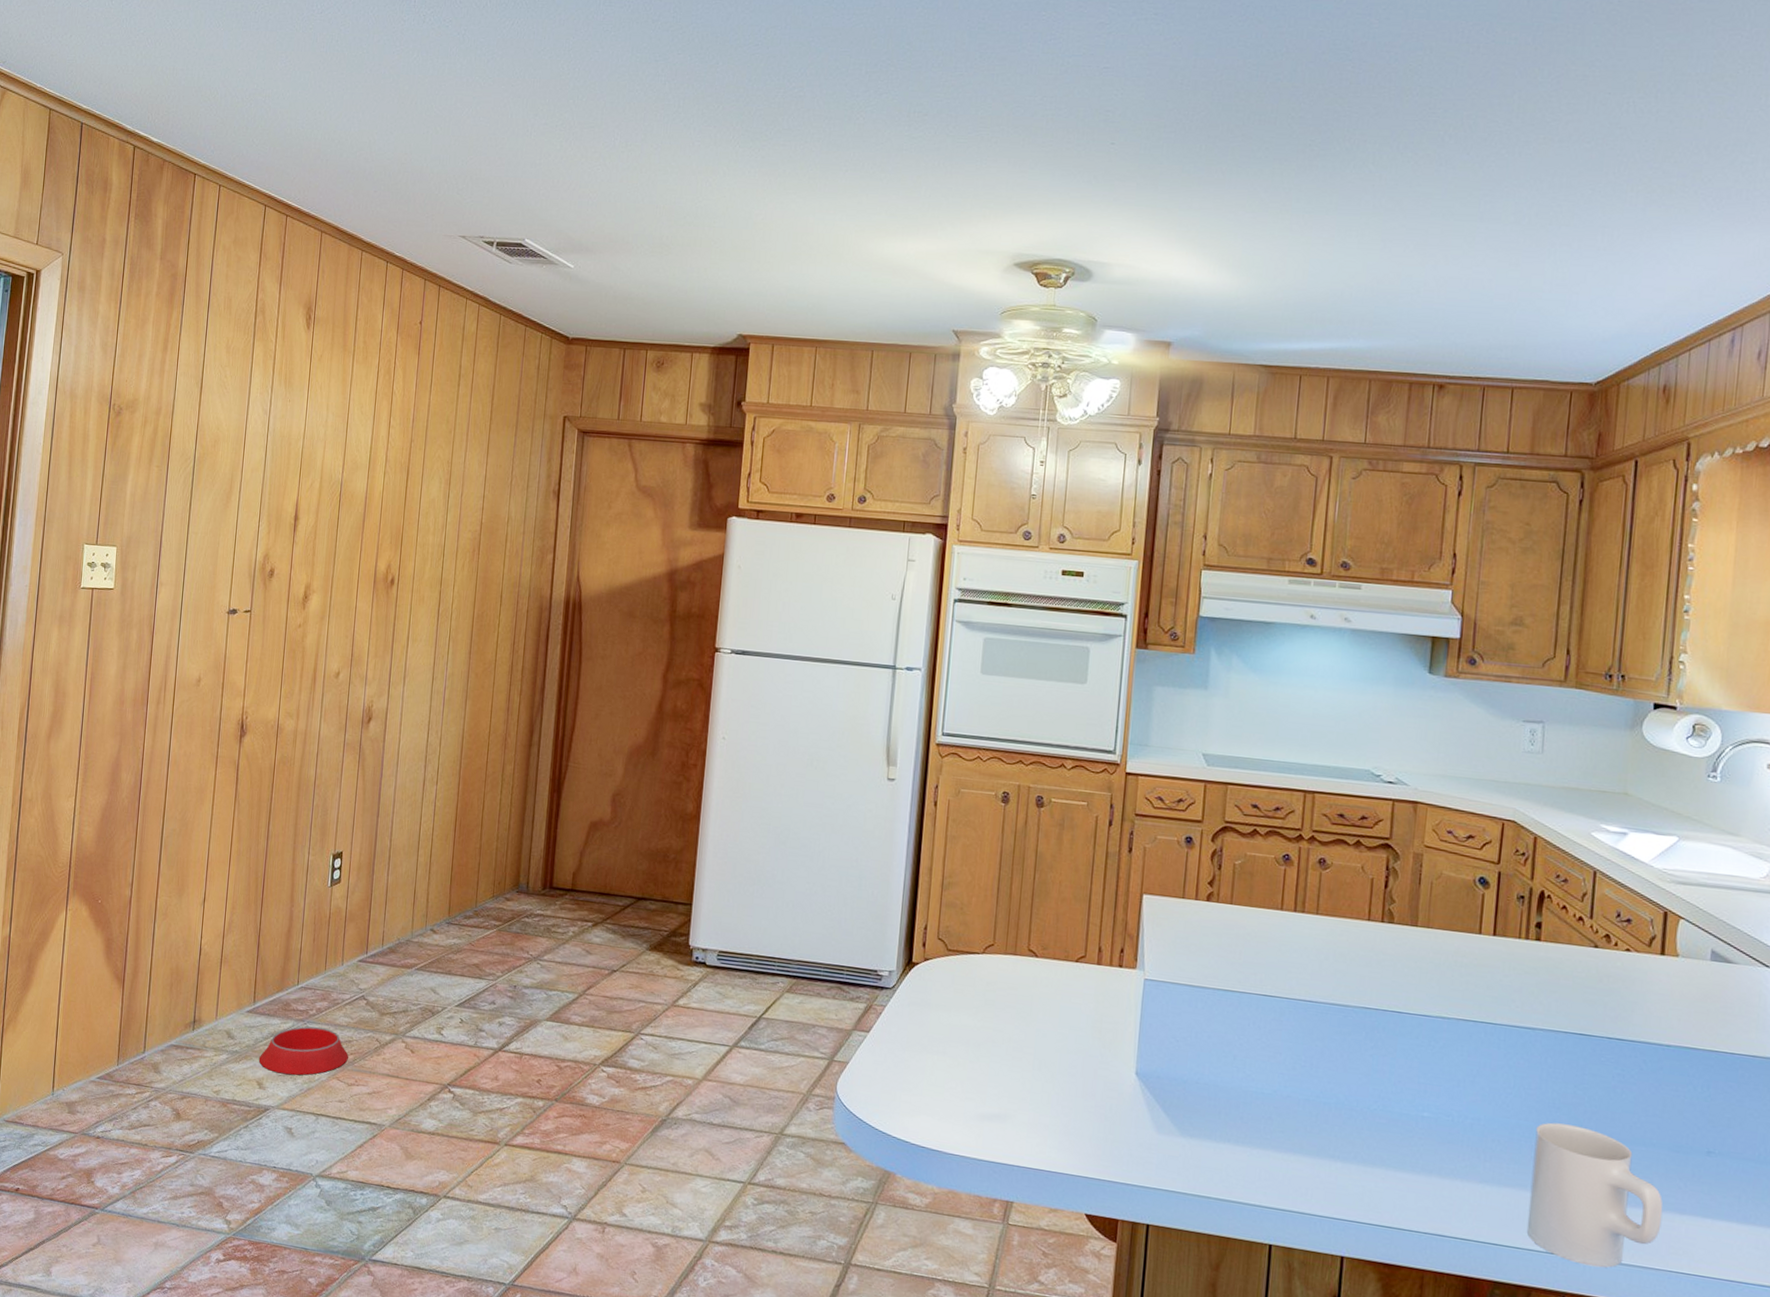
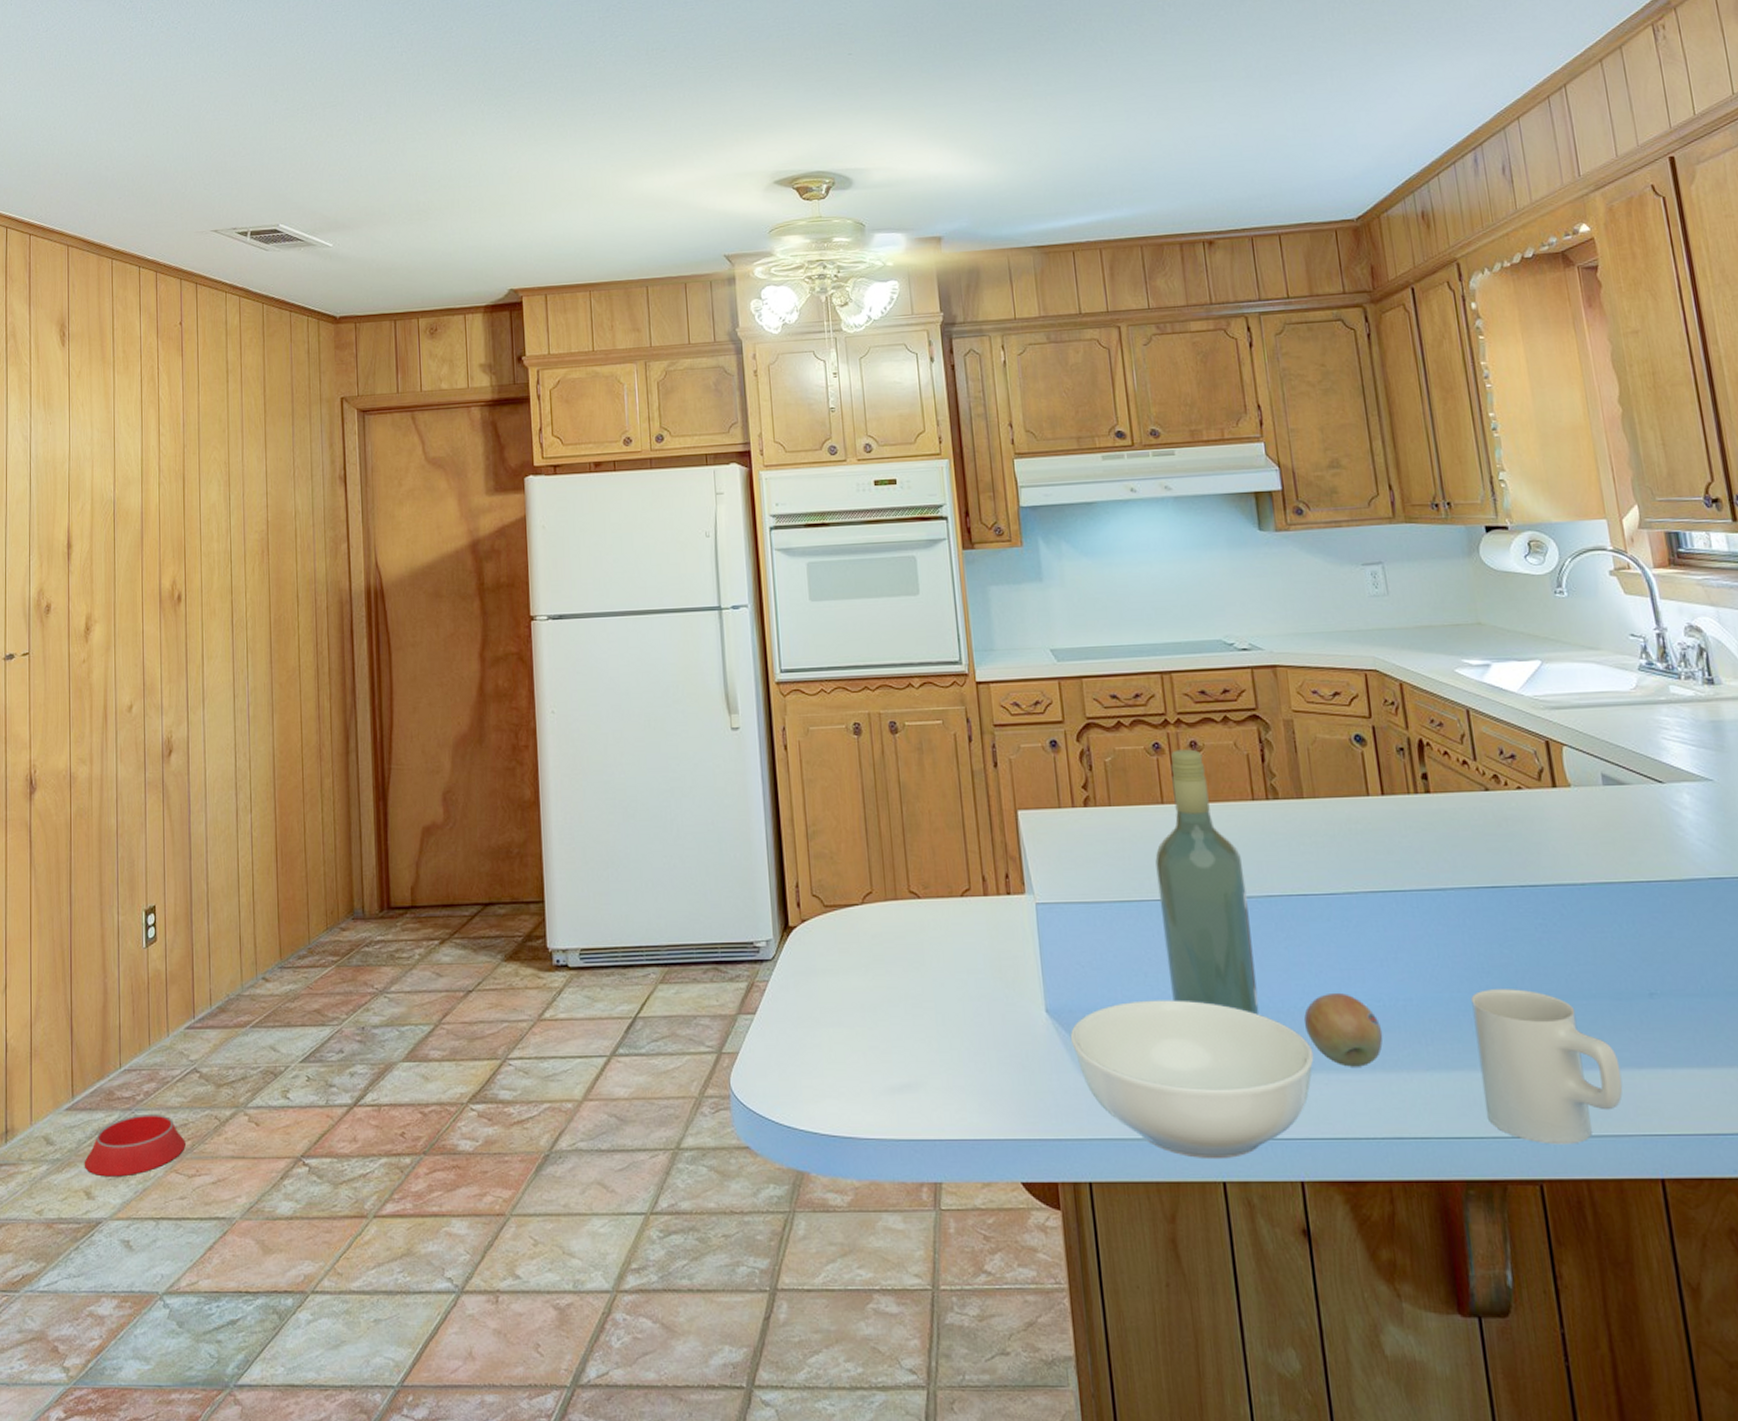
bowl: none [1153,1078,1377,1227] -> present [1070,1000,1314,1160]
wine bottle: none [1255,864,1346,1110] -> present [1155,749,1260,1015]
fruit: none [1373,1101,1446,1170] -> present [1303,992,1383,1067]

